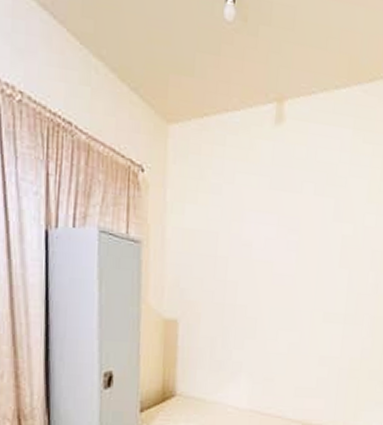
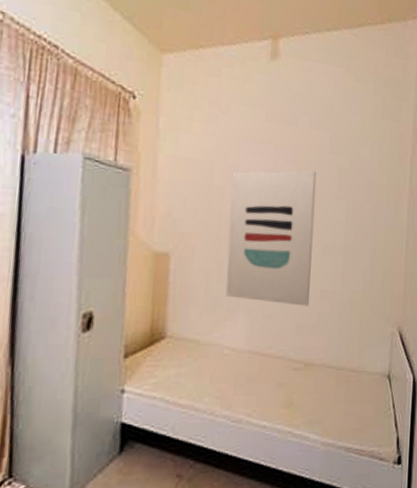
wall art: none [229,239,320,371] -> present [225,171,317,306]

